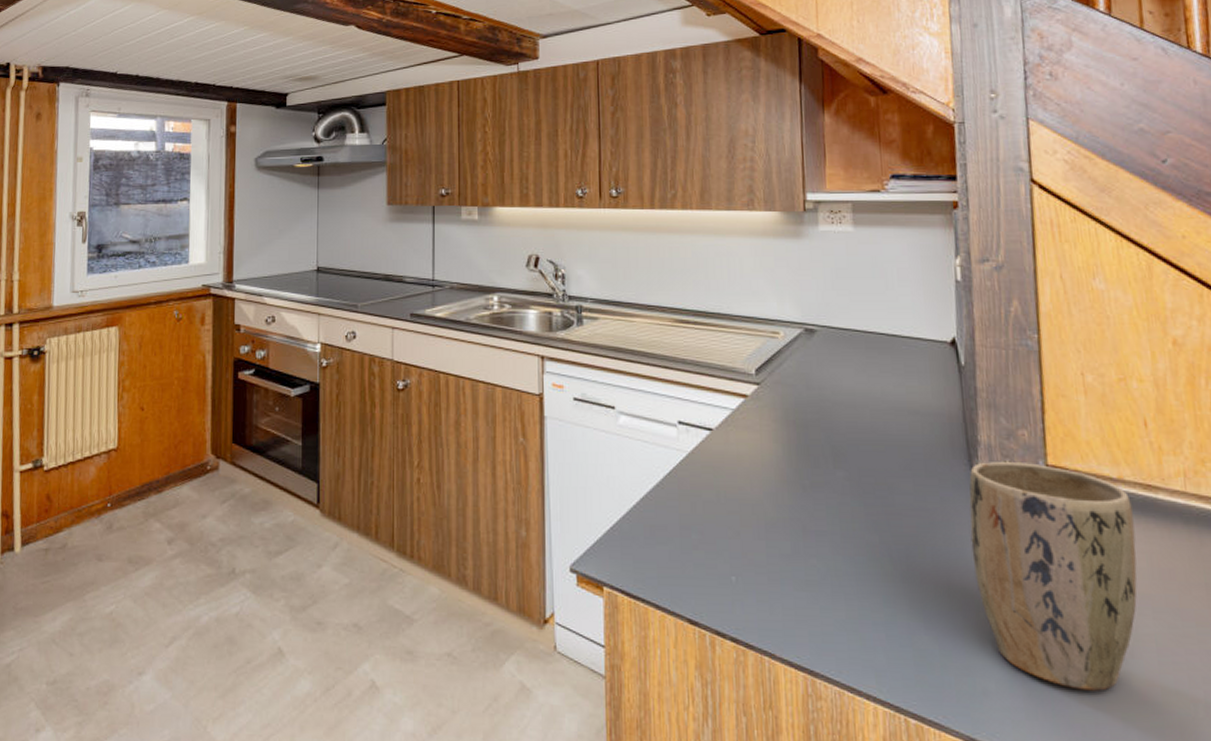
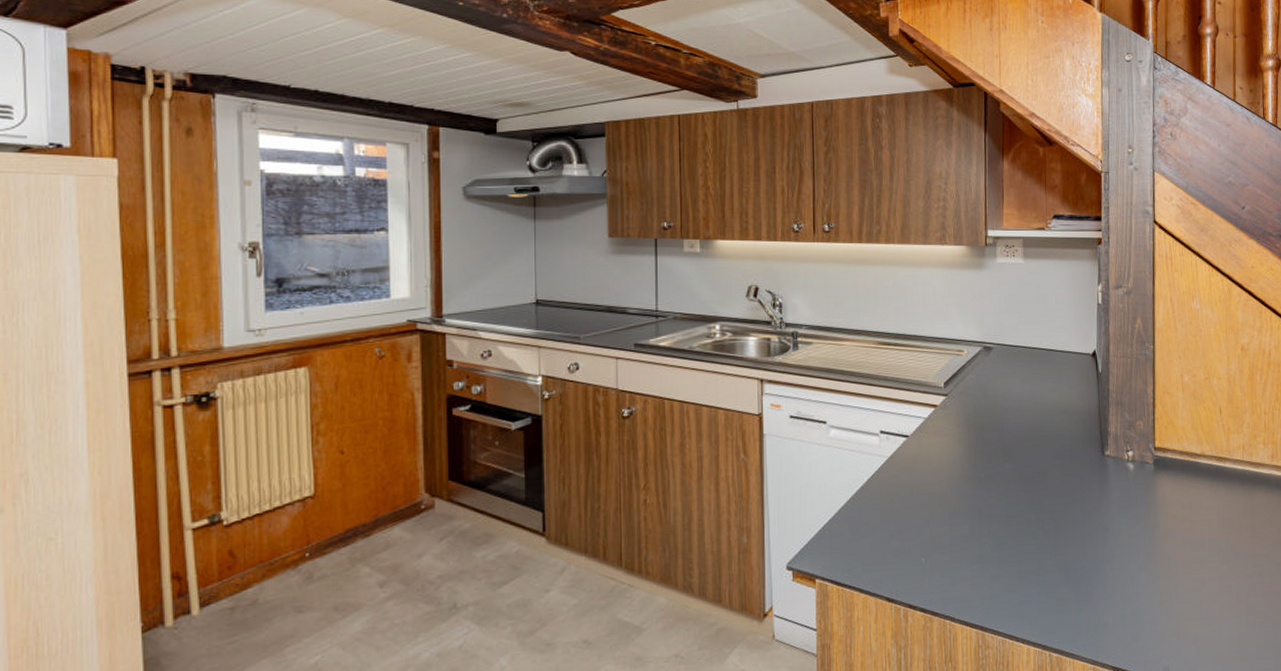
plant pot: present [969,462,1137,691] -> none [1100,446,1210,614]

